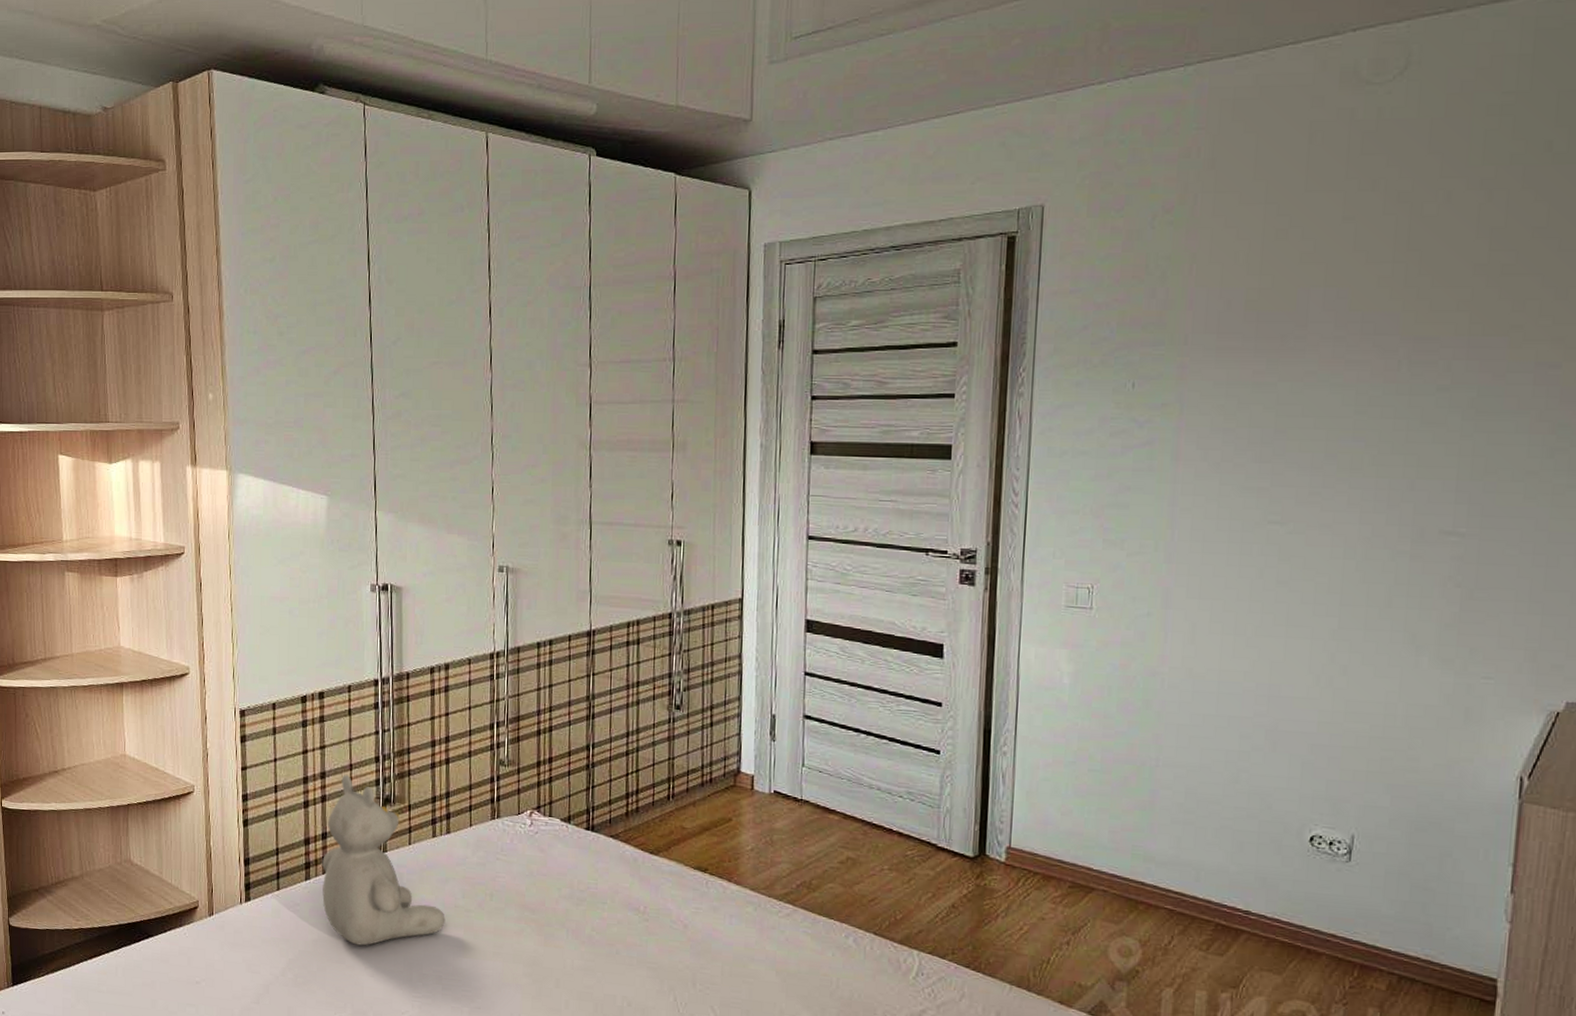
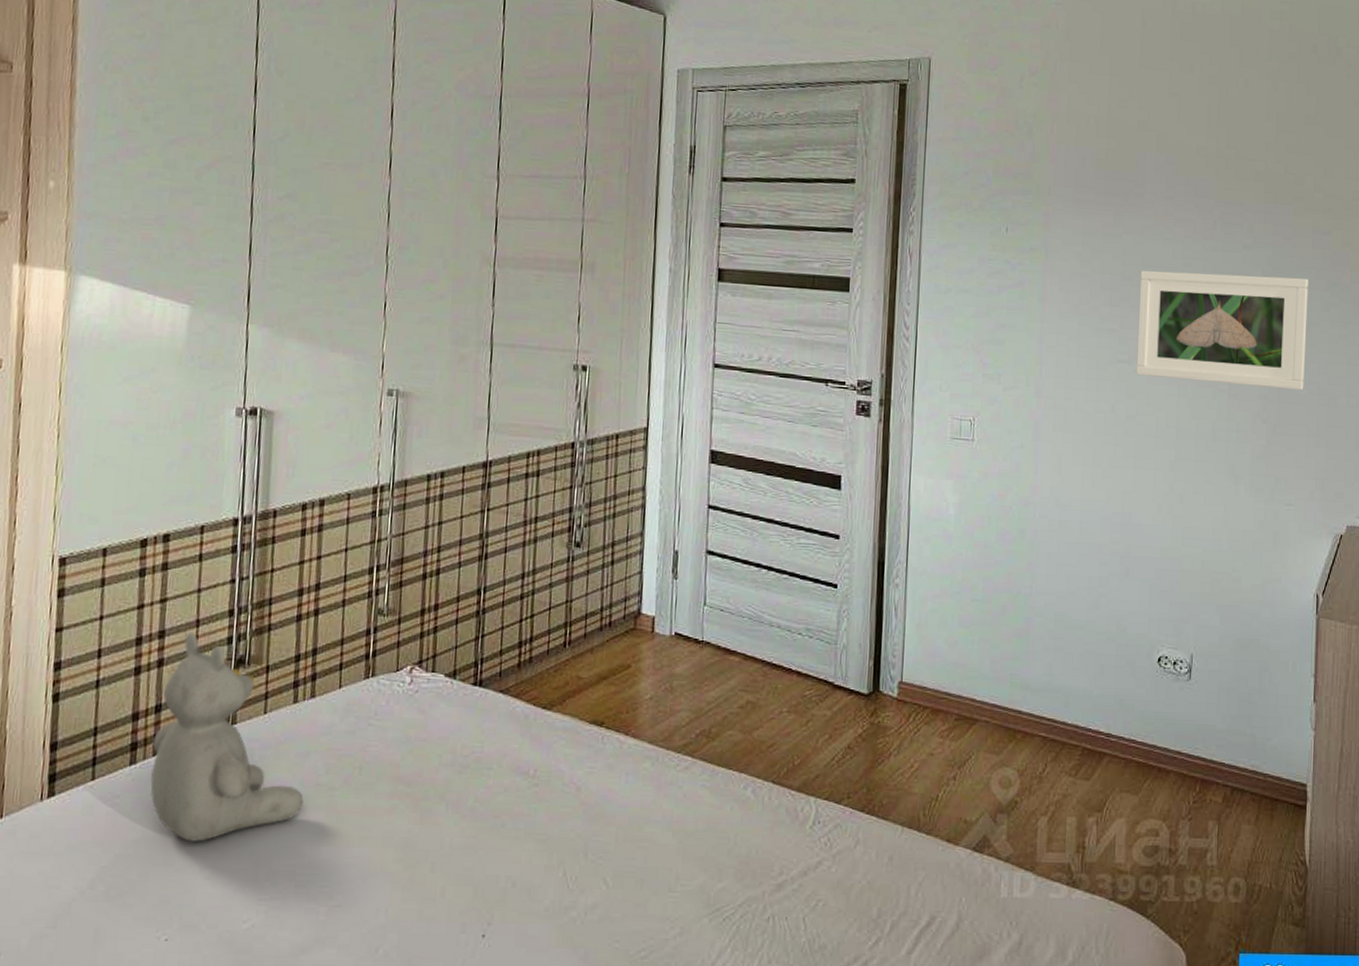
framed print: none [1291,420,1526,550] -> present [1136,270,1308,390]

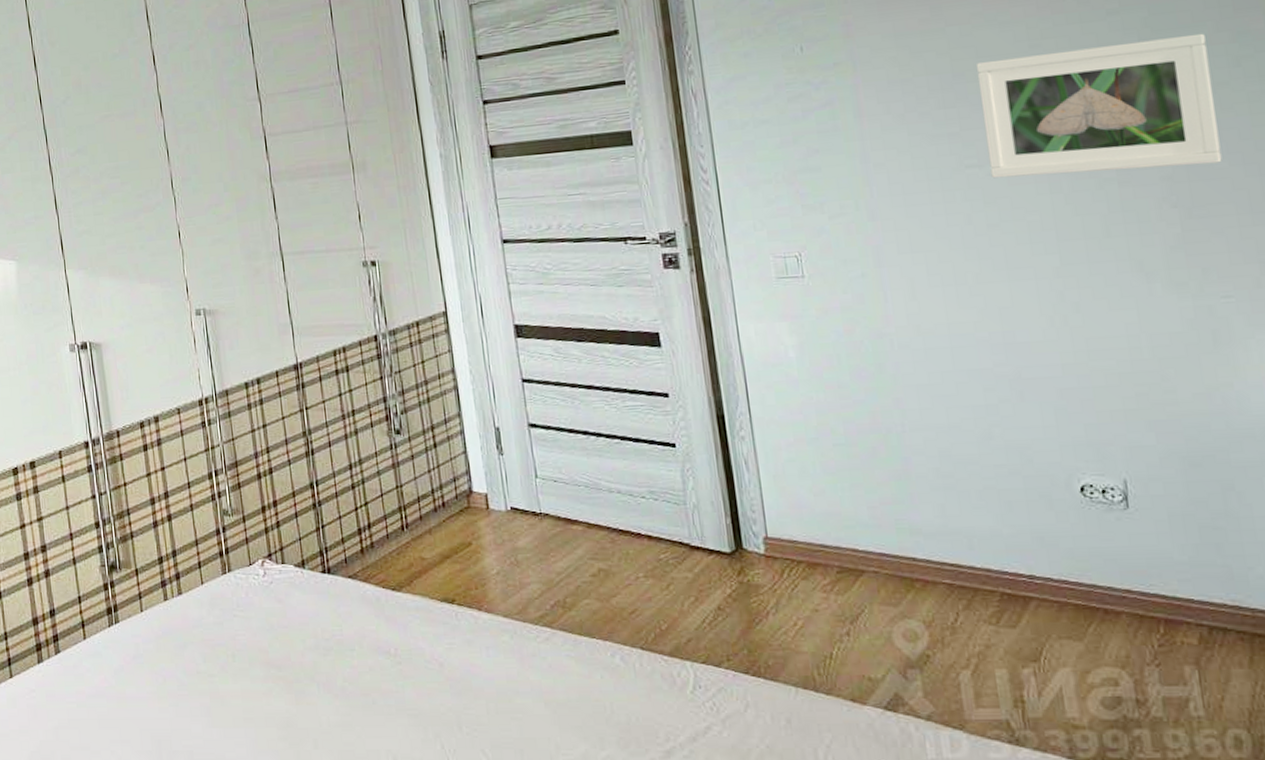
teddy bear: present [150,632,304,842] -> none [53,544,189,728]

